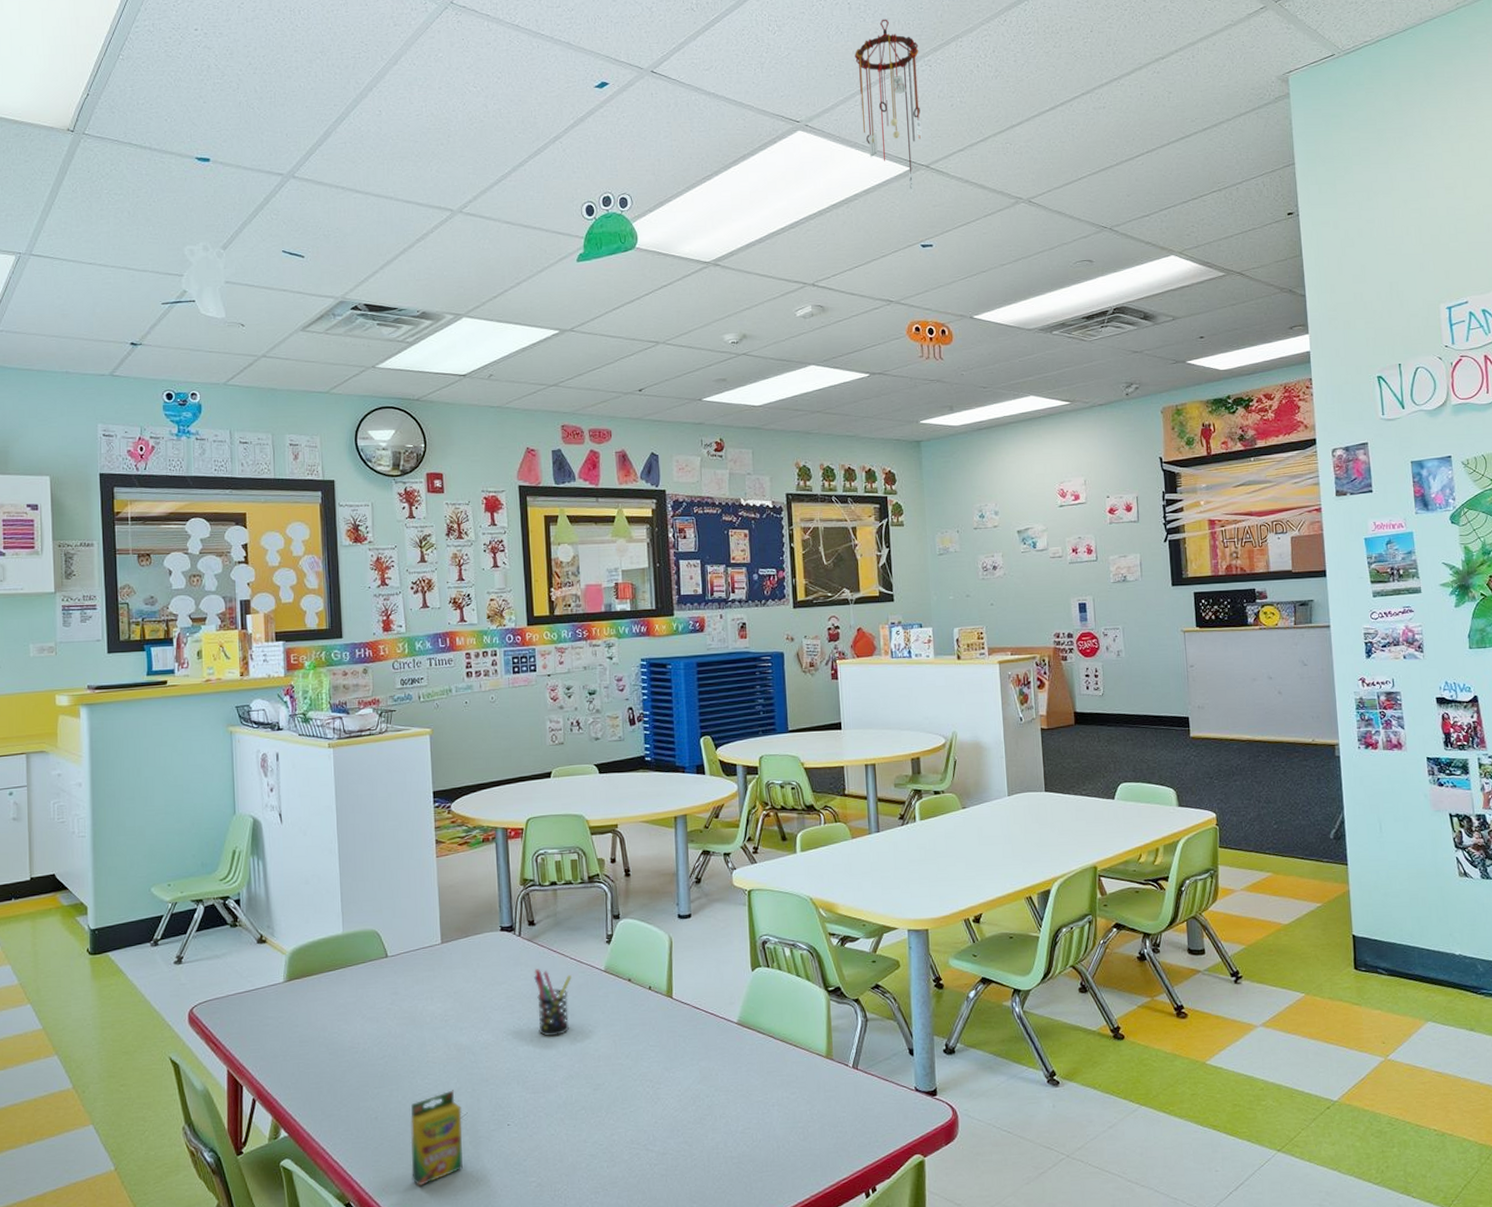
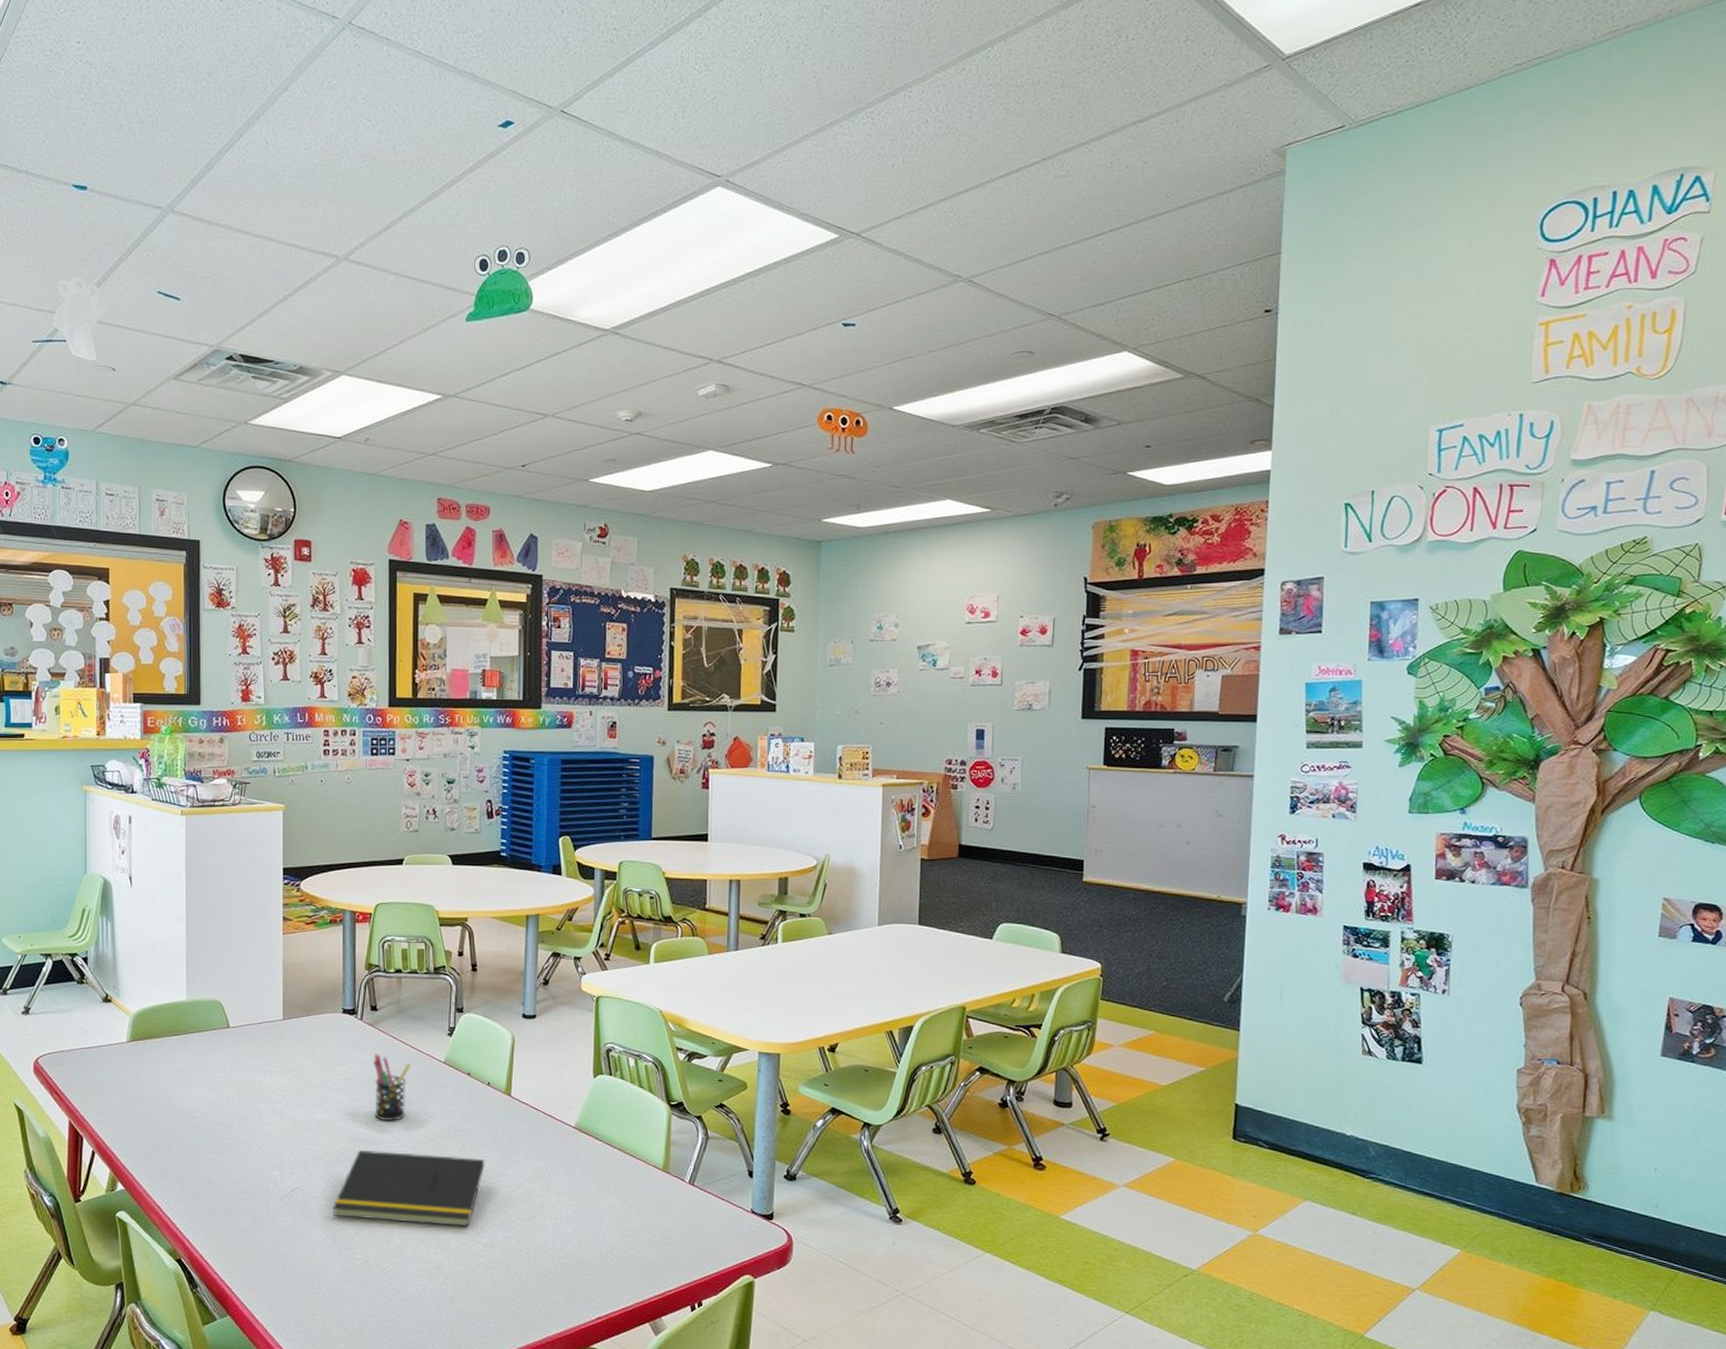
crayon box: present [410,1090,463,1186] -> none [242,1163,294,1251]
notepad: none [502,1065,652,1141] -> present [332,1150,485,1227]
mobile: present [854,19,922,195] -> none [787,61,862,266]

